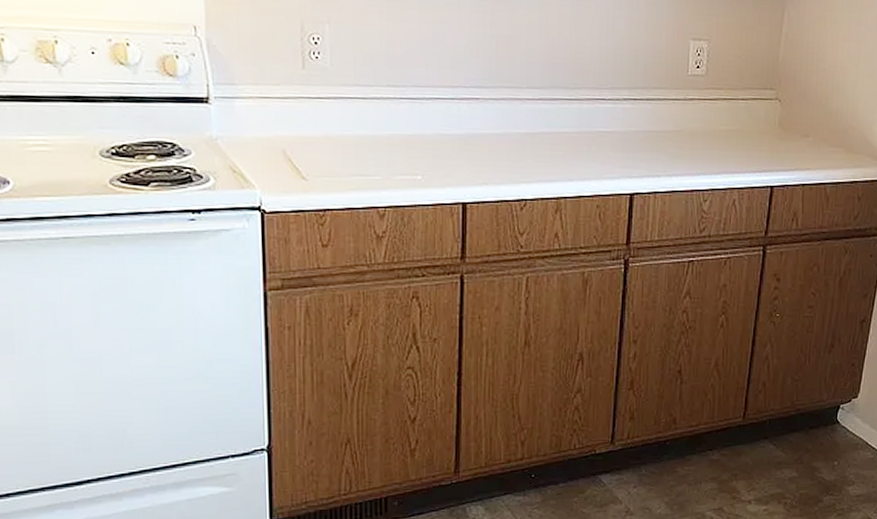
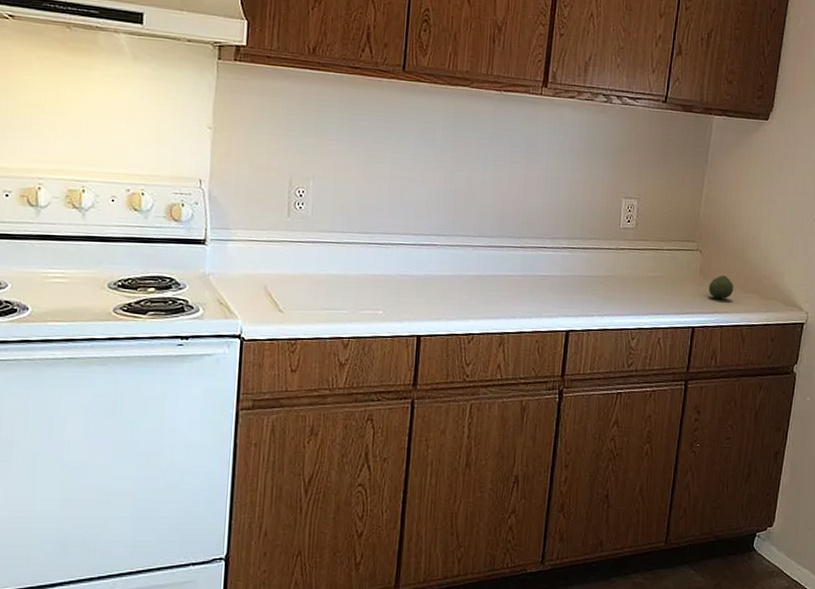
fruit: none [789,128,818,155] -> present [709,276,734,300]

